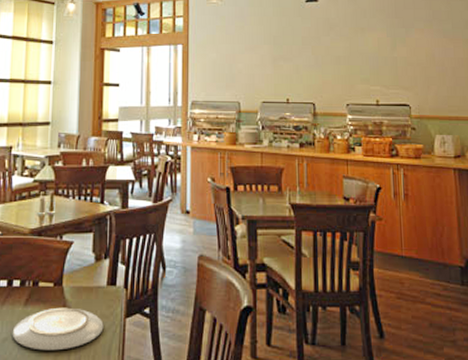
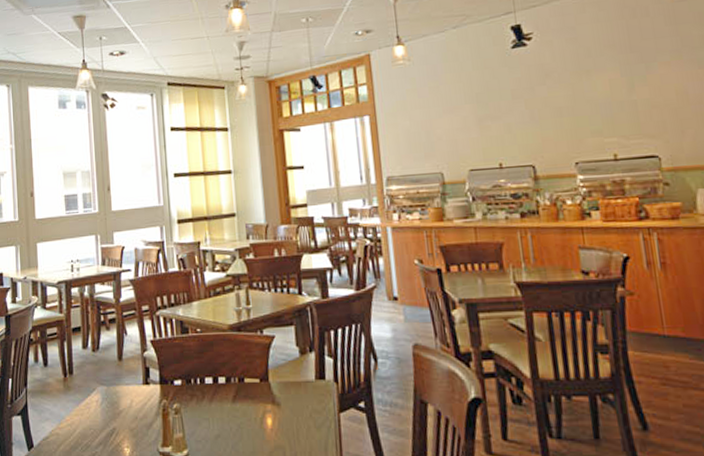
plate: present [12,307,104,351] -> none [223,403,317,447]

